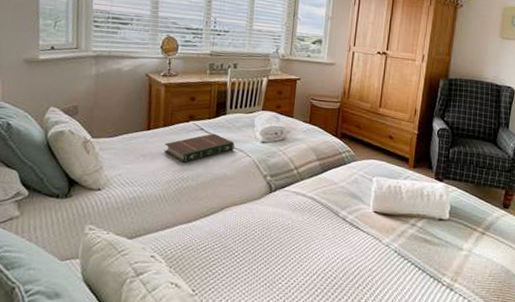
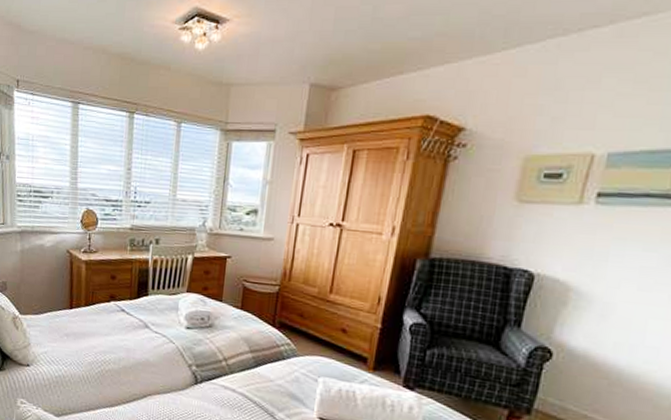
book: present [164,133,235,163] -> none [86,315,157,345]

